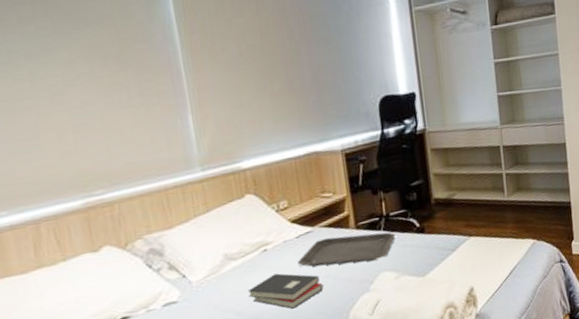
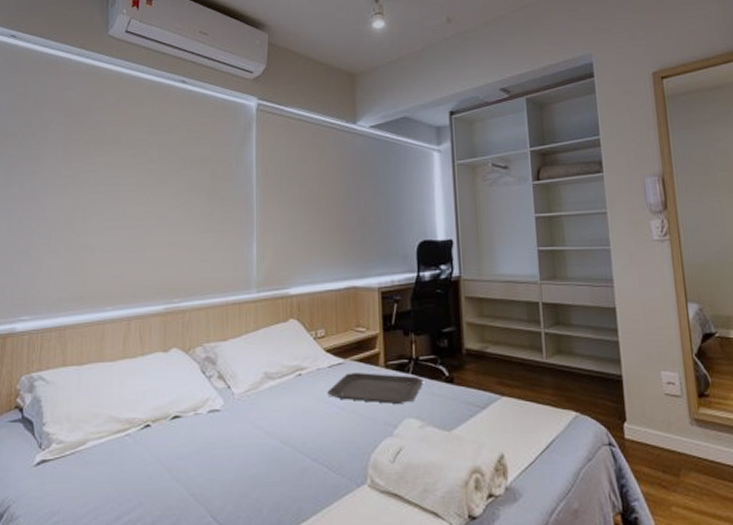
hardback book: present [248,273,324,309] -> none [279,400,348,439]

